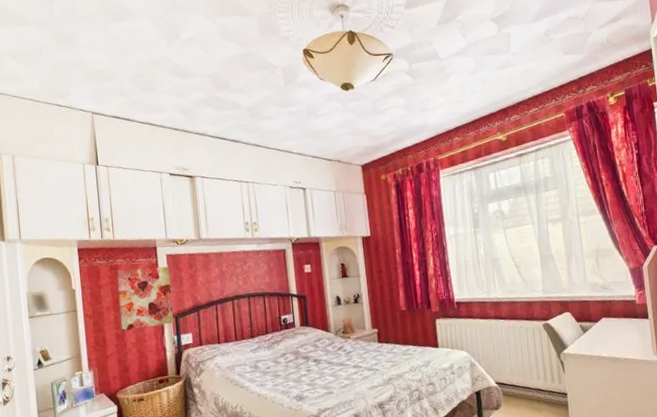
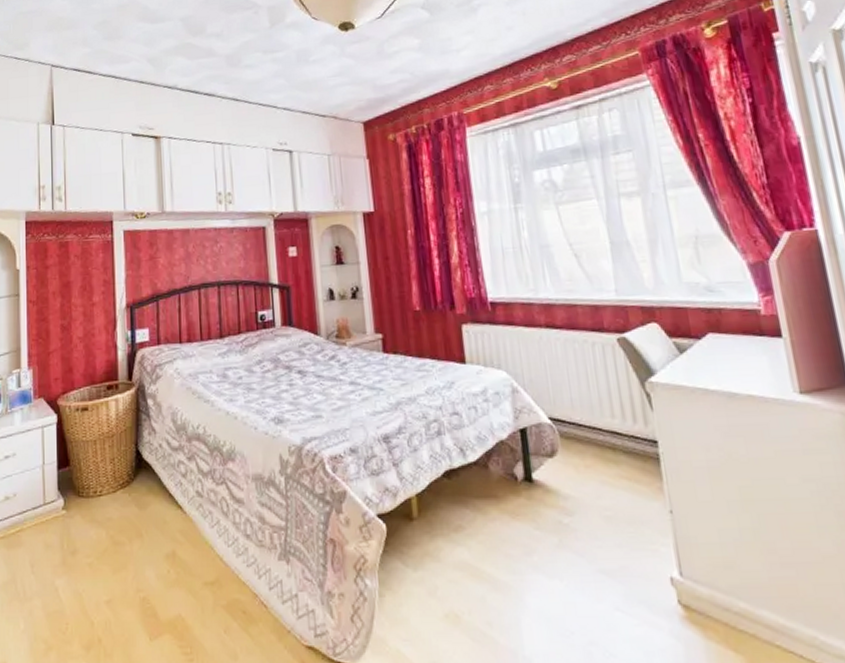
wall art: present [116,266,174,332] -> none [66,244,129,323]

